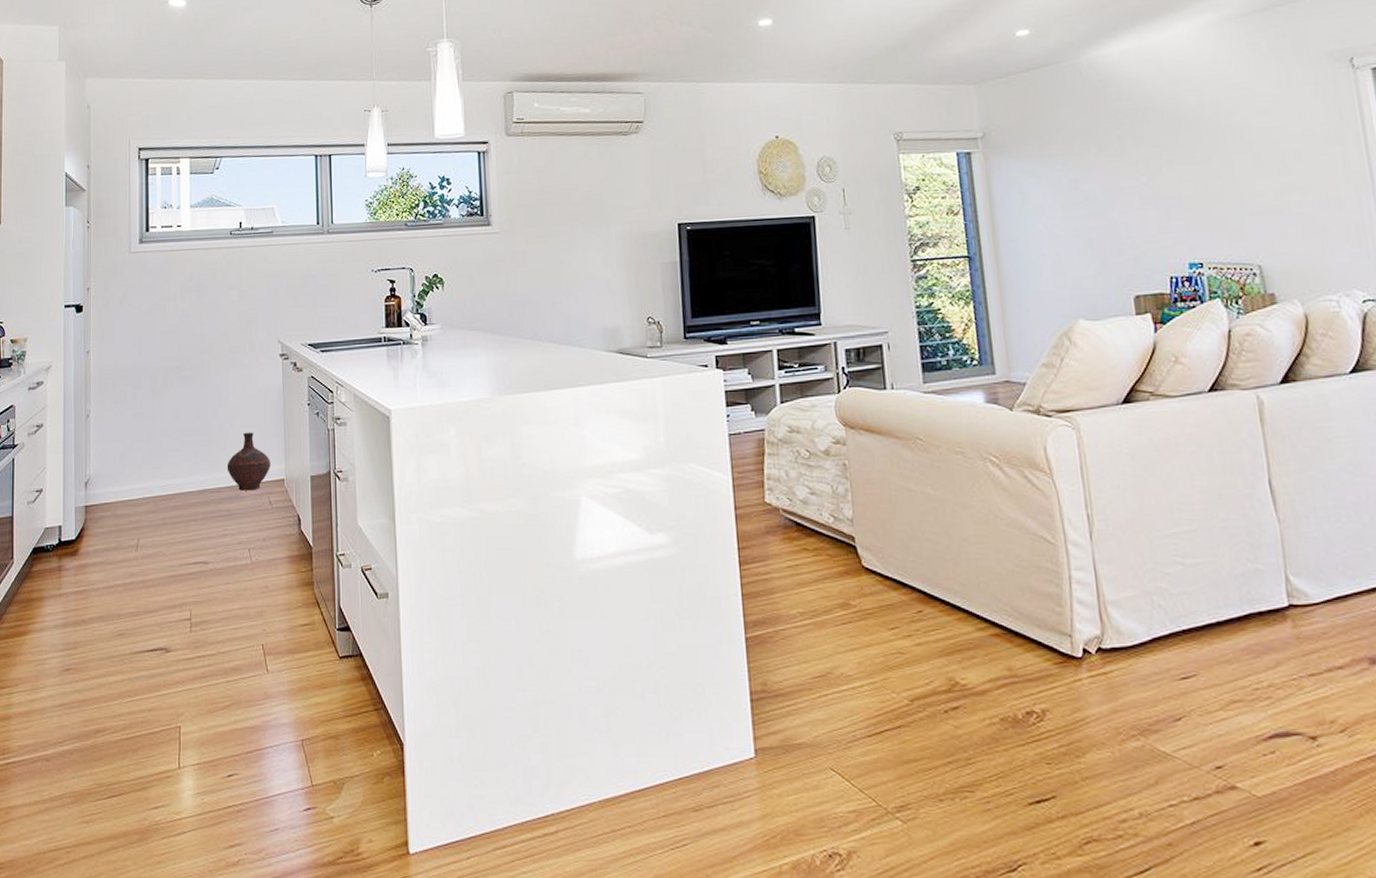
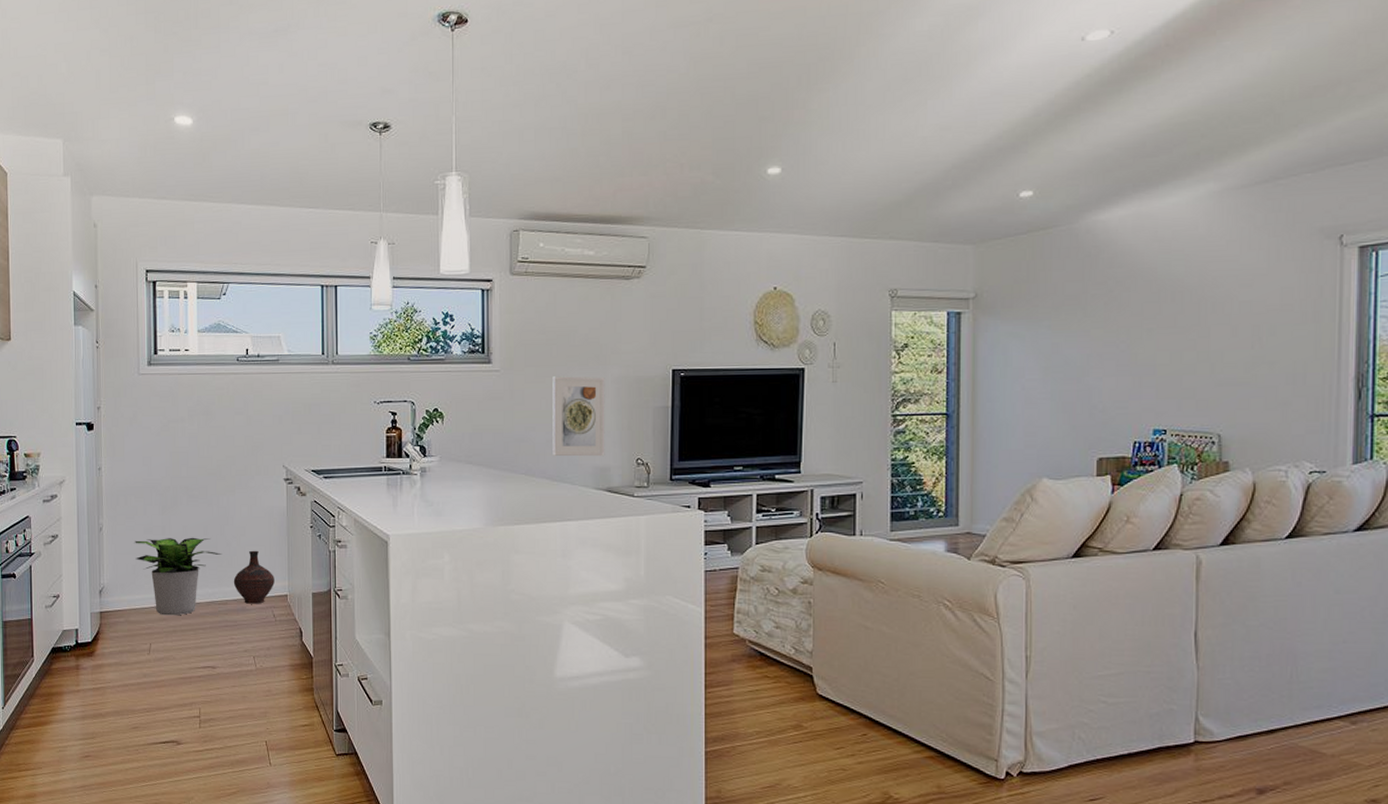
potted plant: none [122,420,215,507] -> present [134,537,222,616]
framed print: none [554,234,614,318] -> present [552,376,605,457]

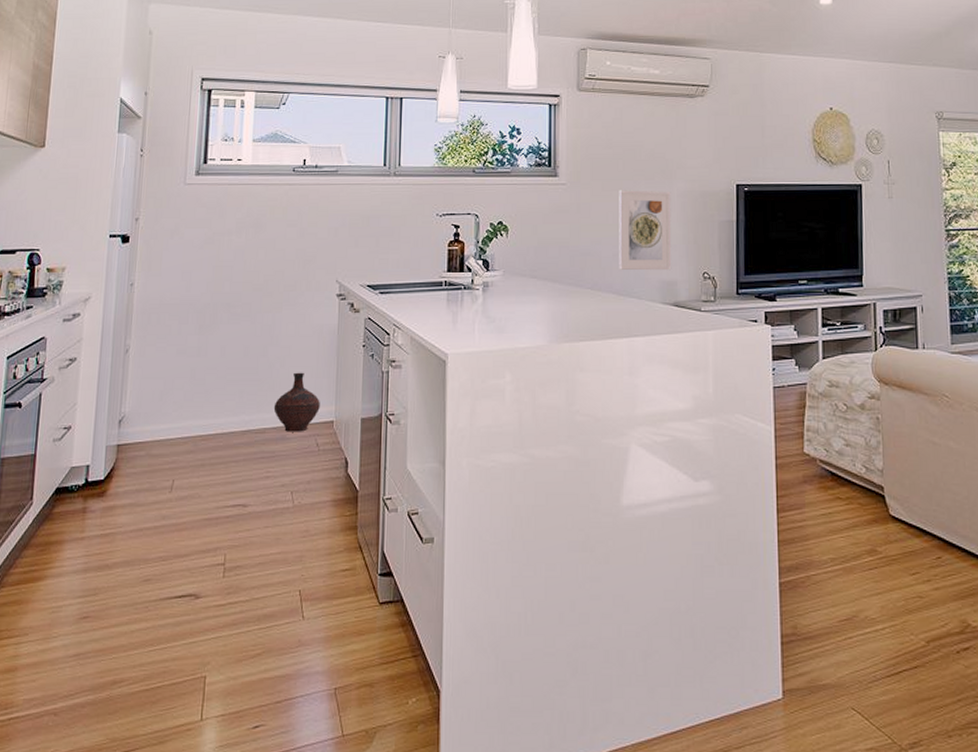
potted plant: present [134,537,222,616] -> none [164,358,263,447]

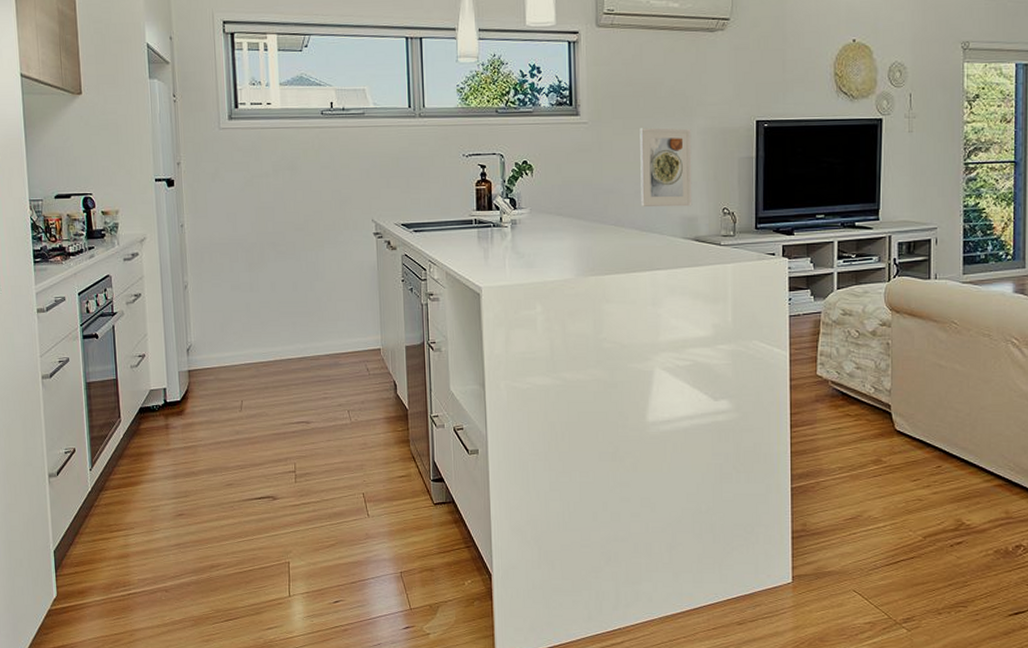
ceramic jug: present [273,372,320,432] -> none [325,305,367,359]

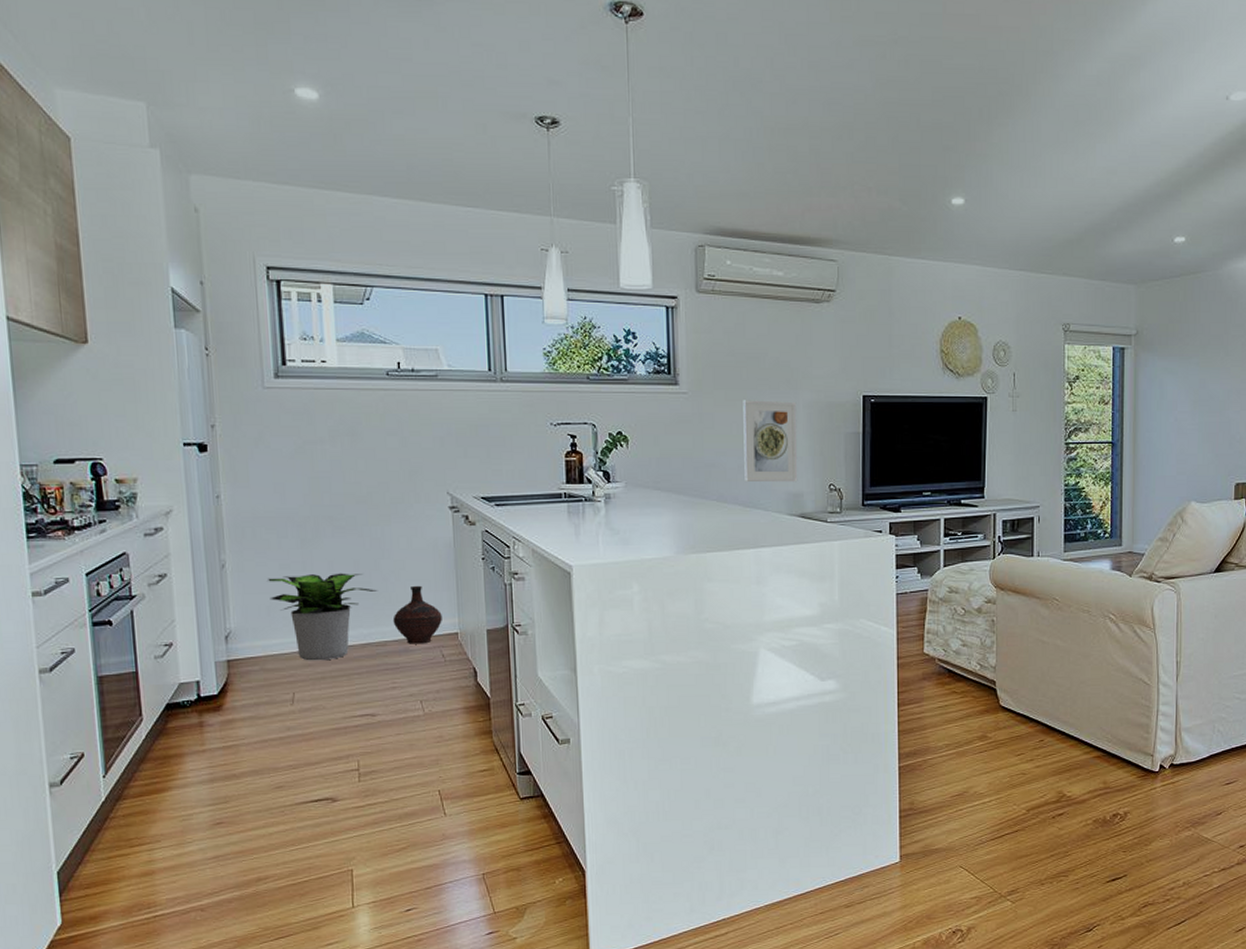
potted plant: none [221,293,313,372] -> present [267,573,378,661]
ceramic jug: none [325,305,367,359] -> present [392,585,442,644]

